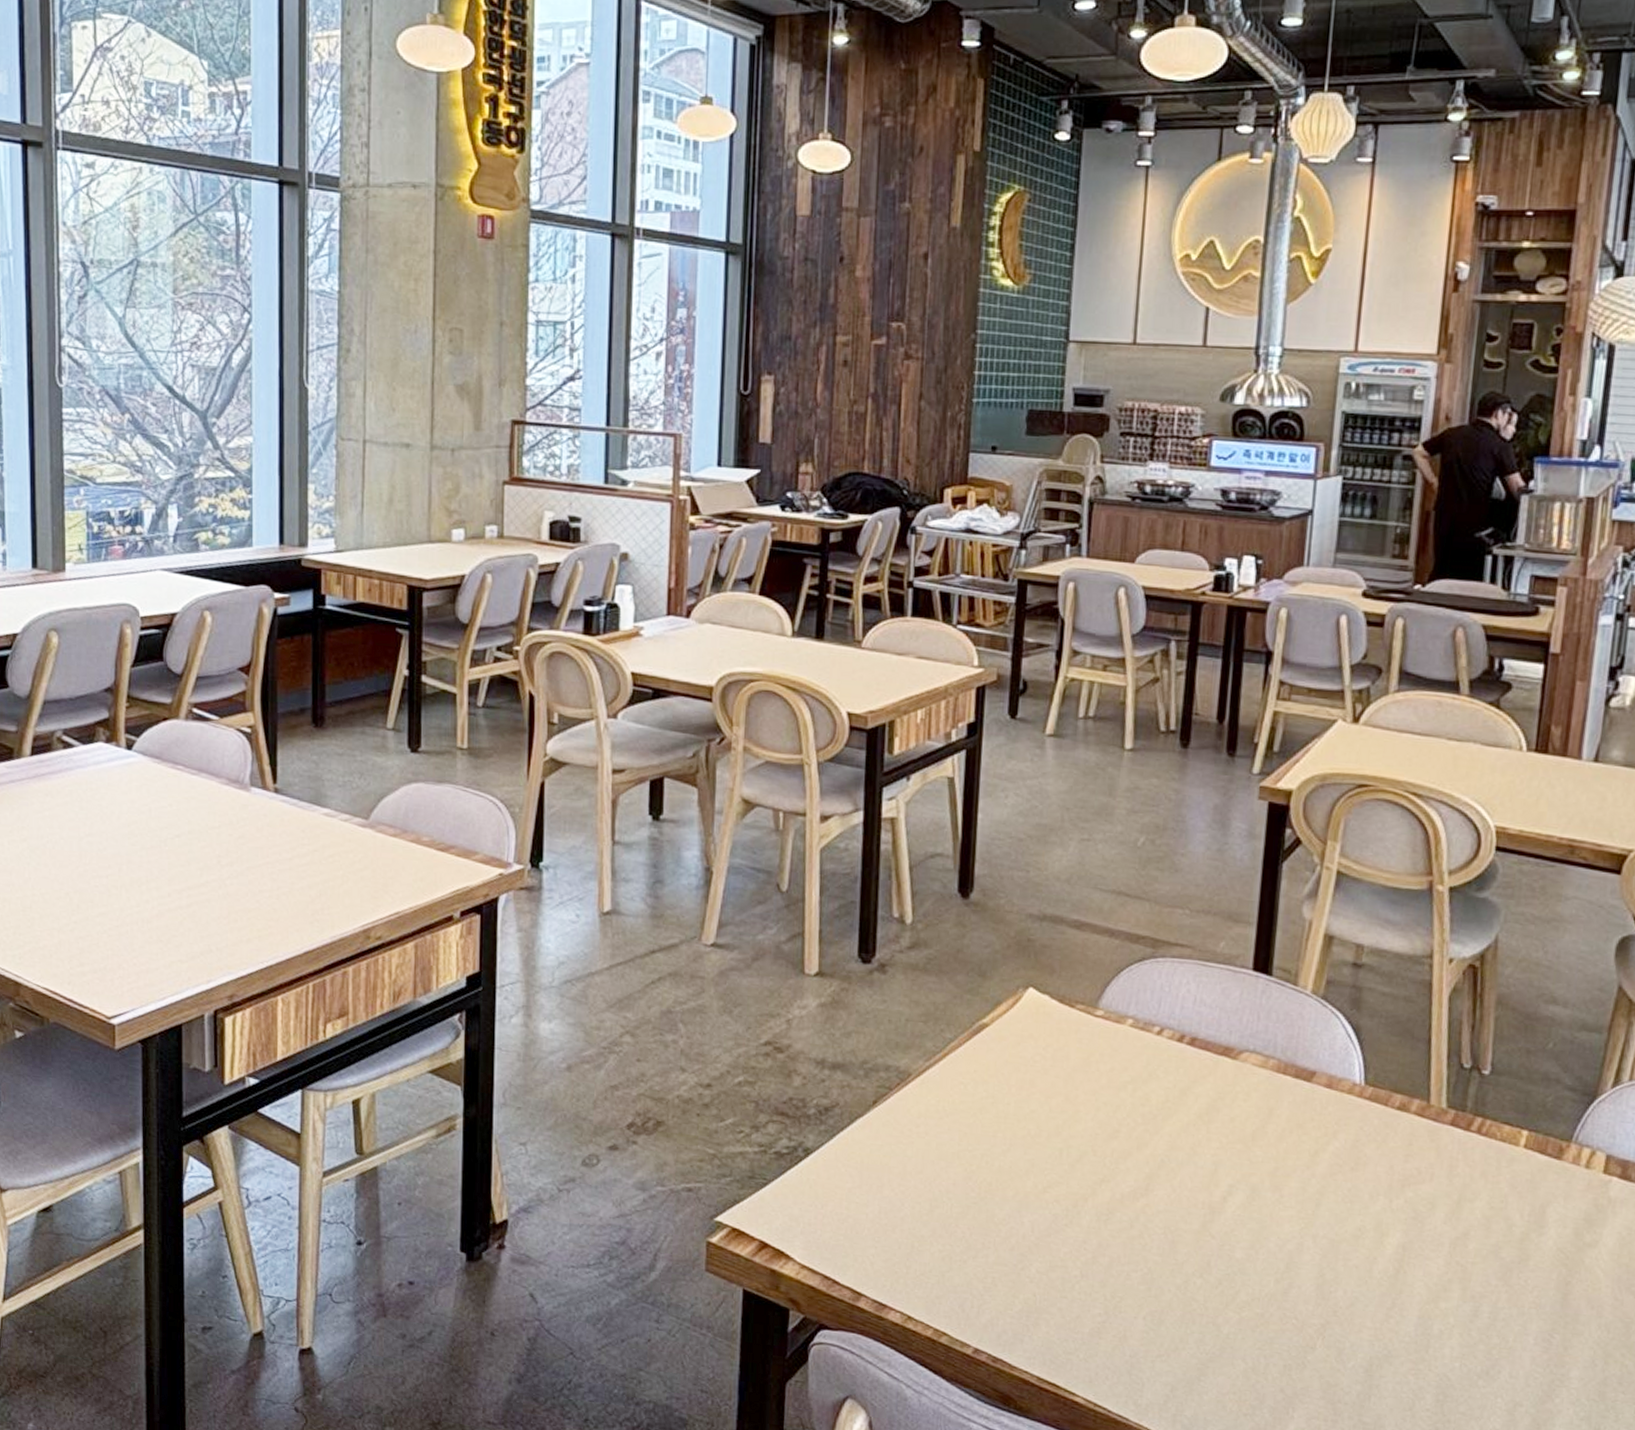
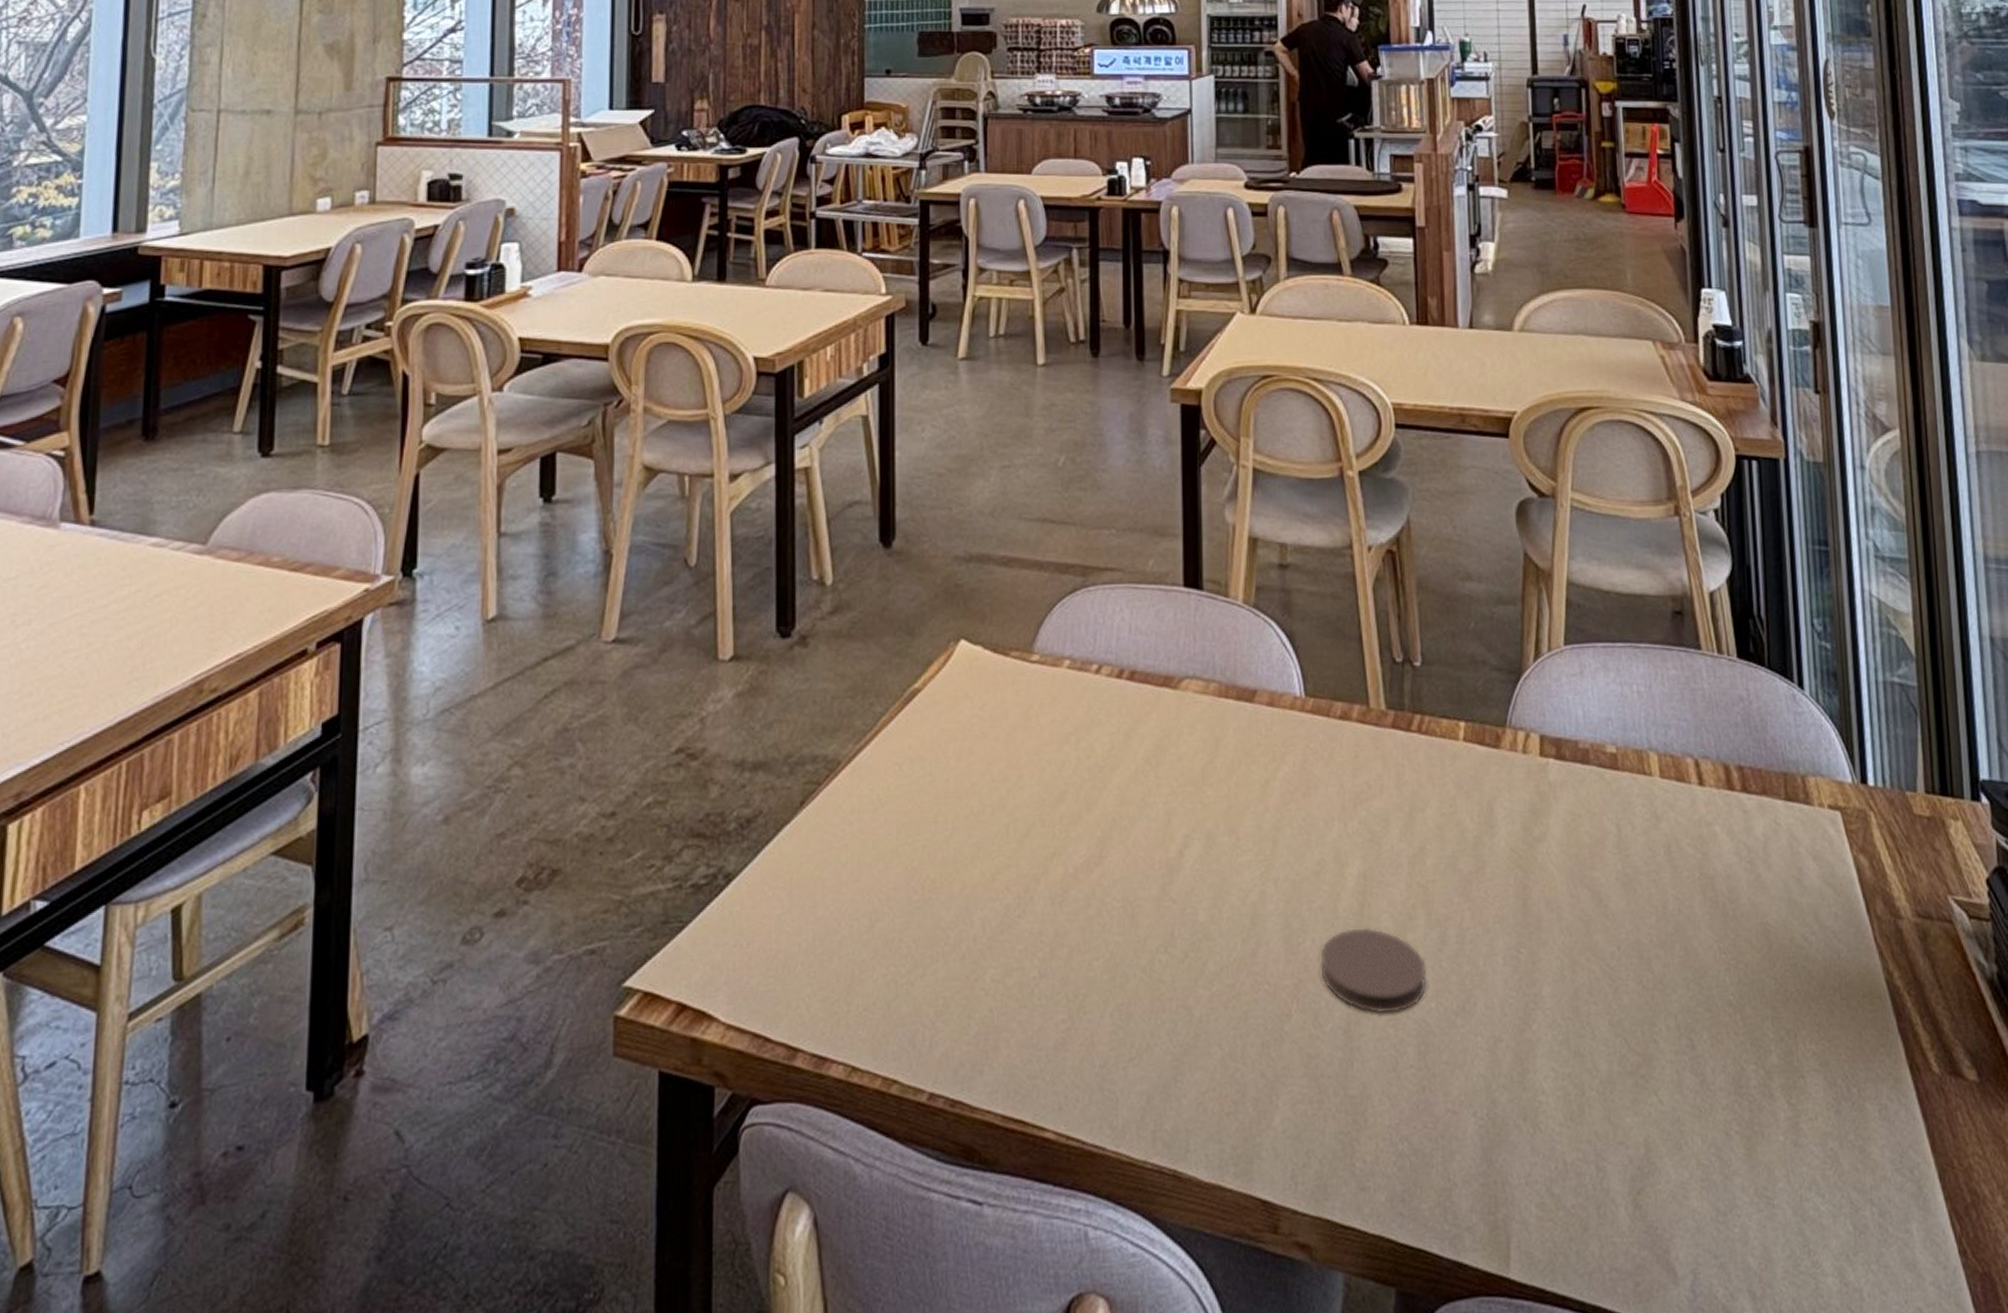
coaster: none [1348,1288,1455,1365] -> present [1320,927,1427,1013]

